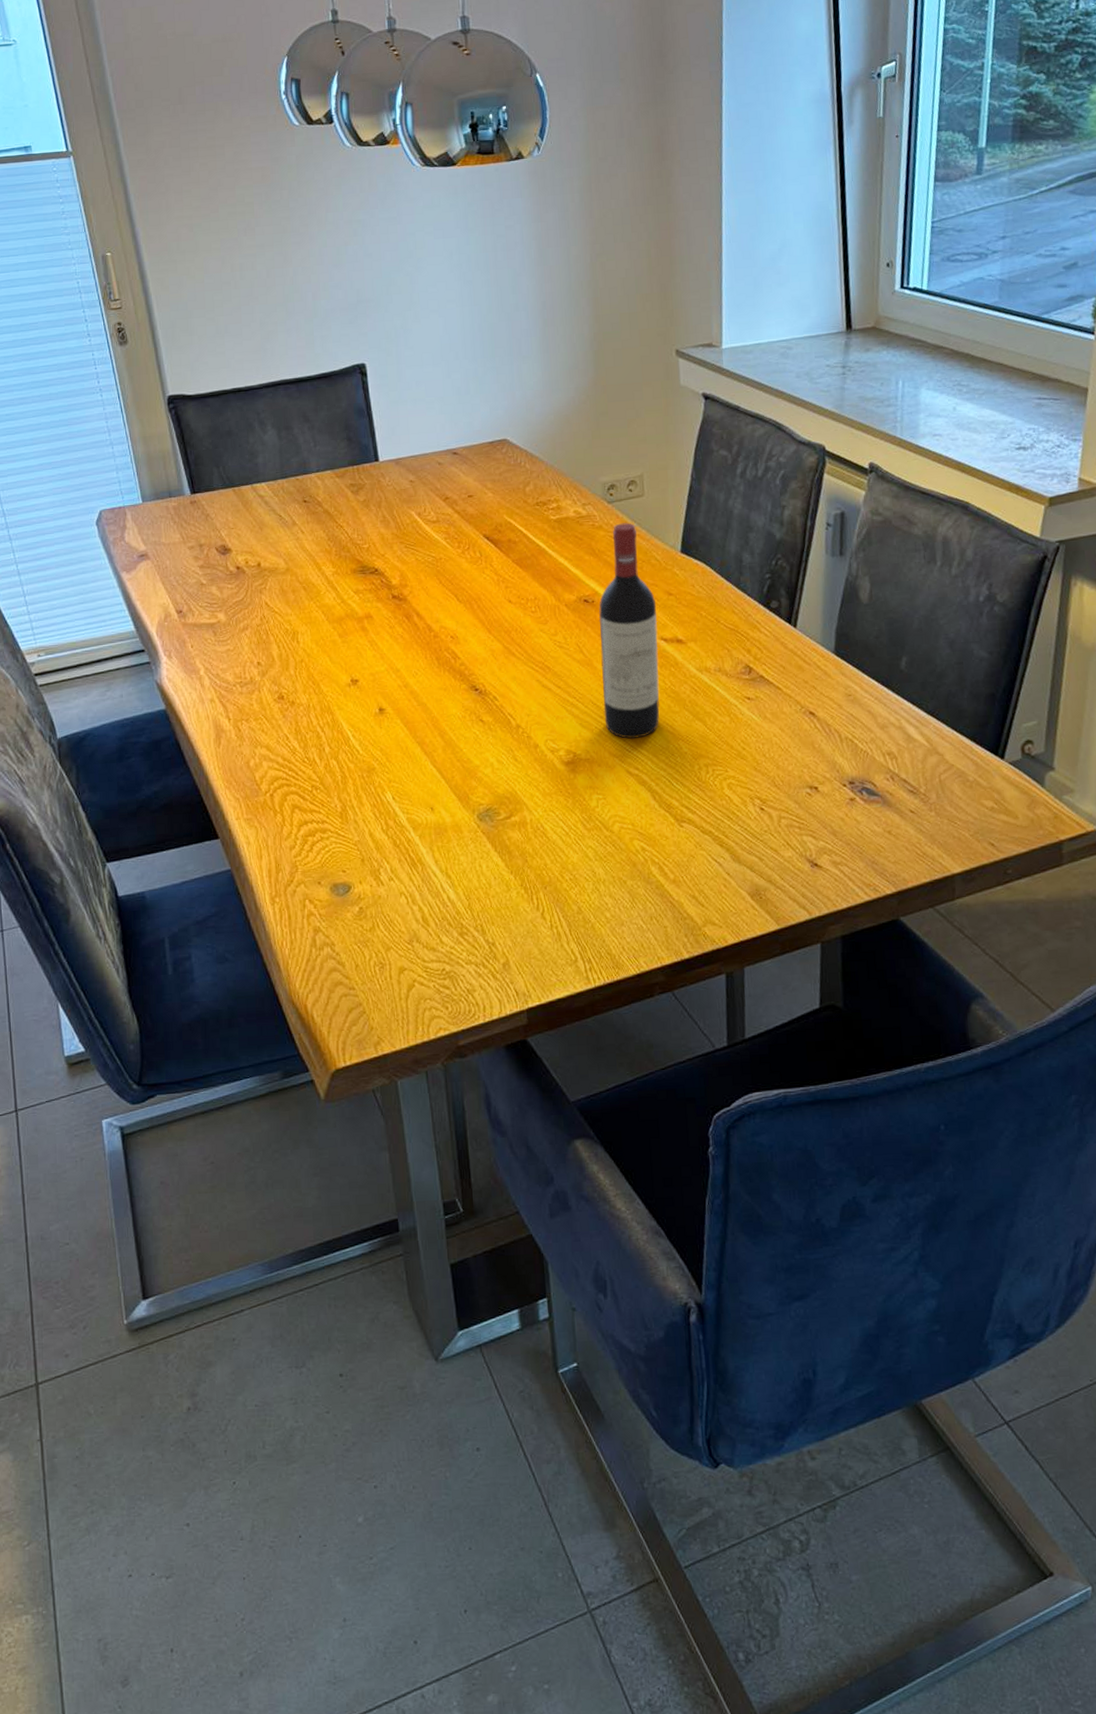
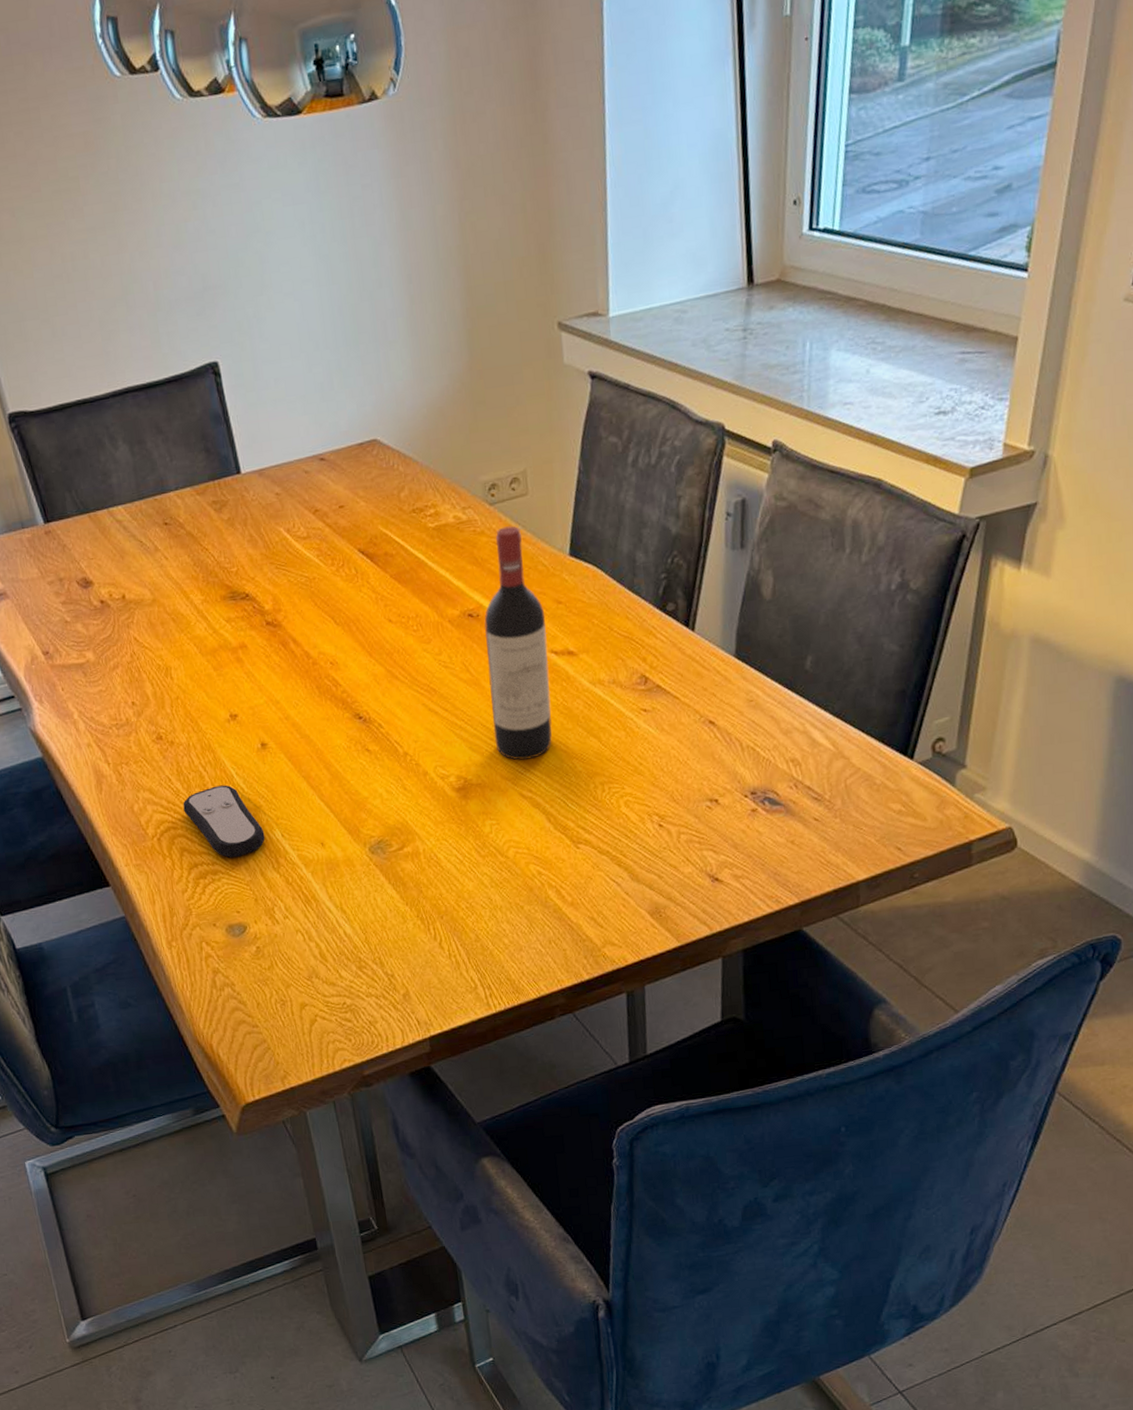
remote control: none [298,746,376,817] -> present [183,785,265,858]

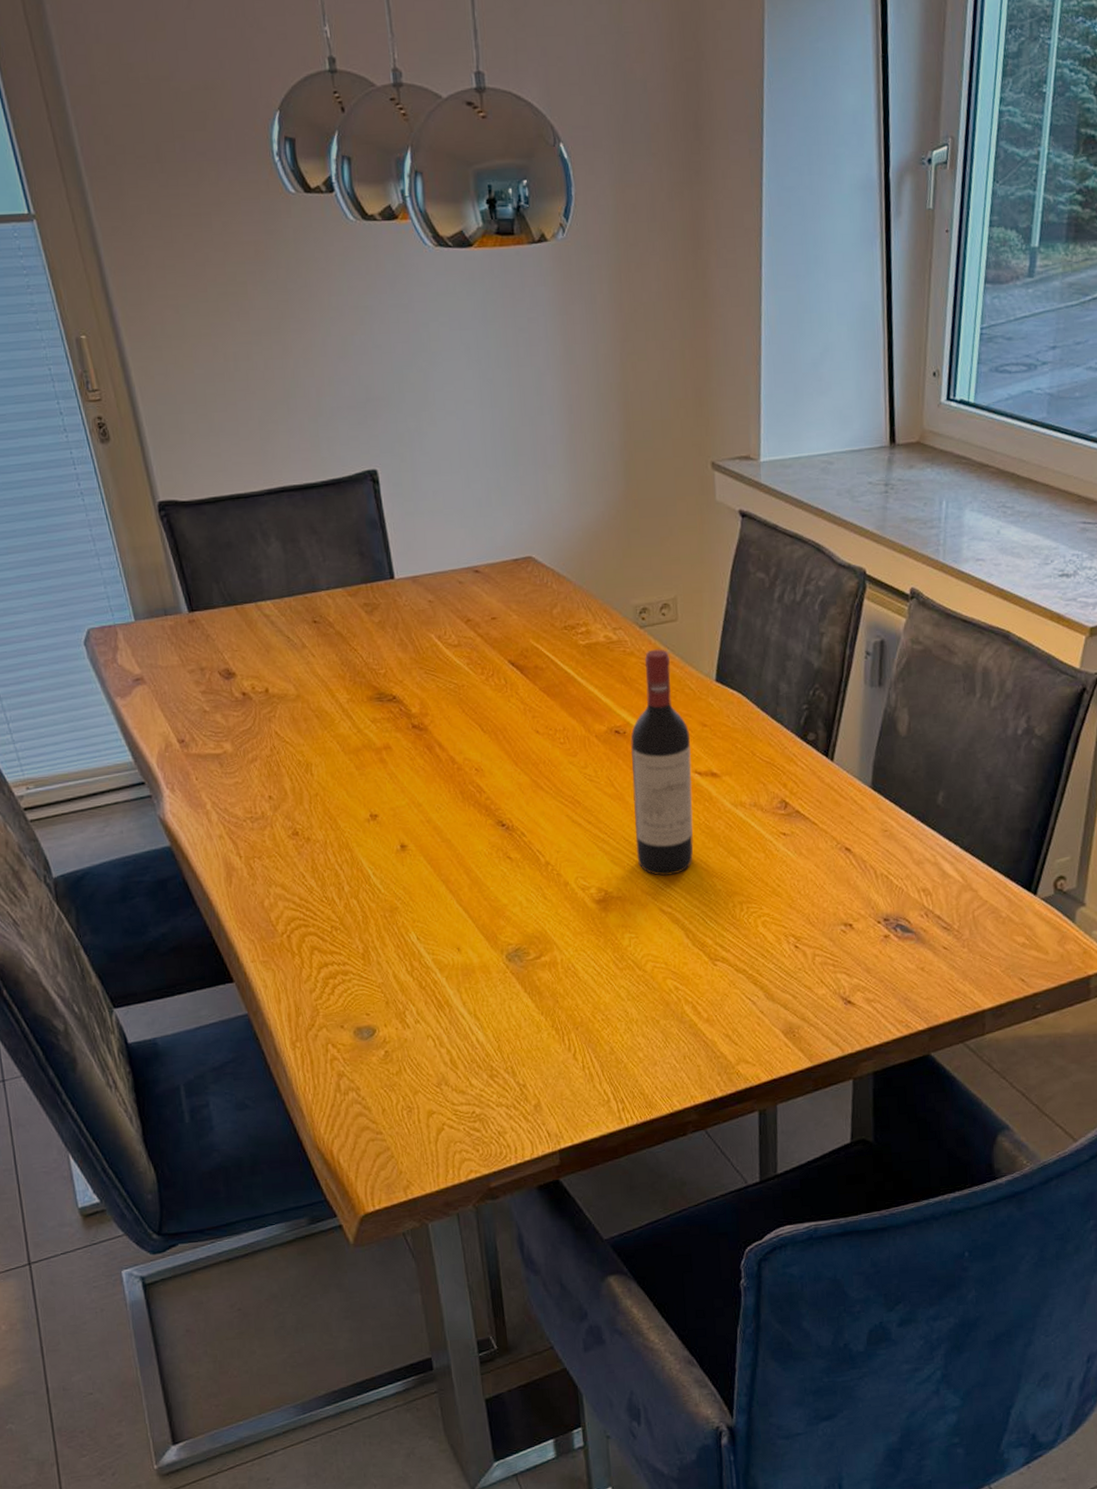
remote control: present [183,785,265,858] -> none [316,884,400,959]

